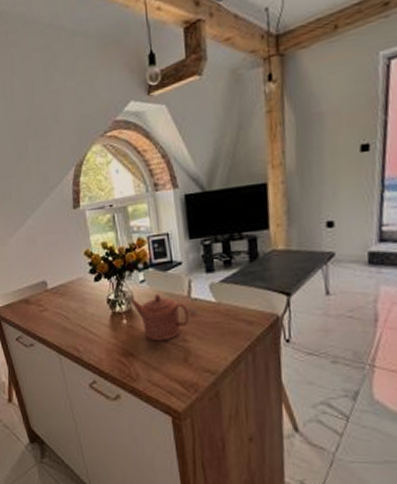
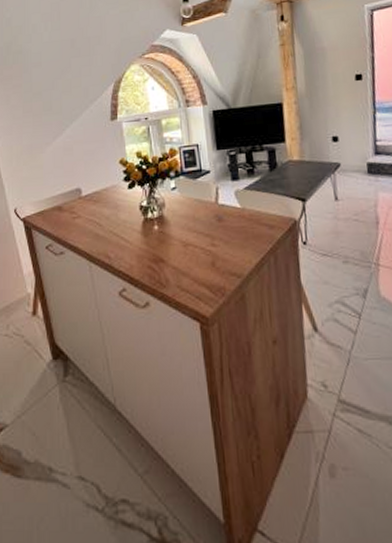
teapot: present [131,294,190,341] -> none [162,201,217,246]

